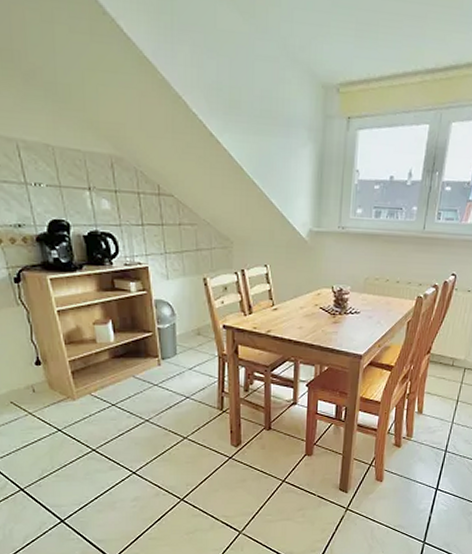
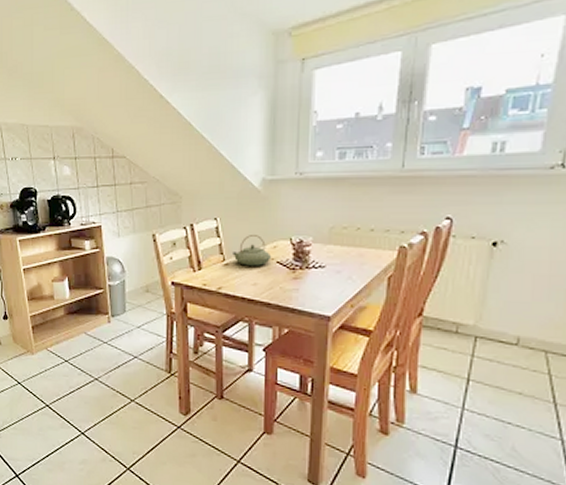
teapot: none [281,282,316,311] -> present [233,235,272,266]

